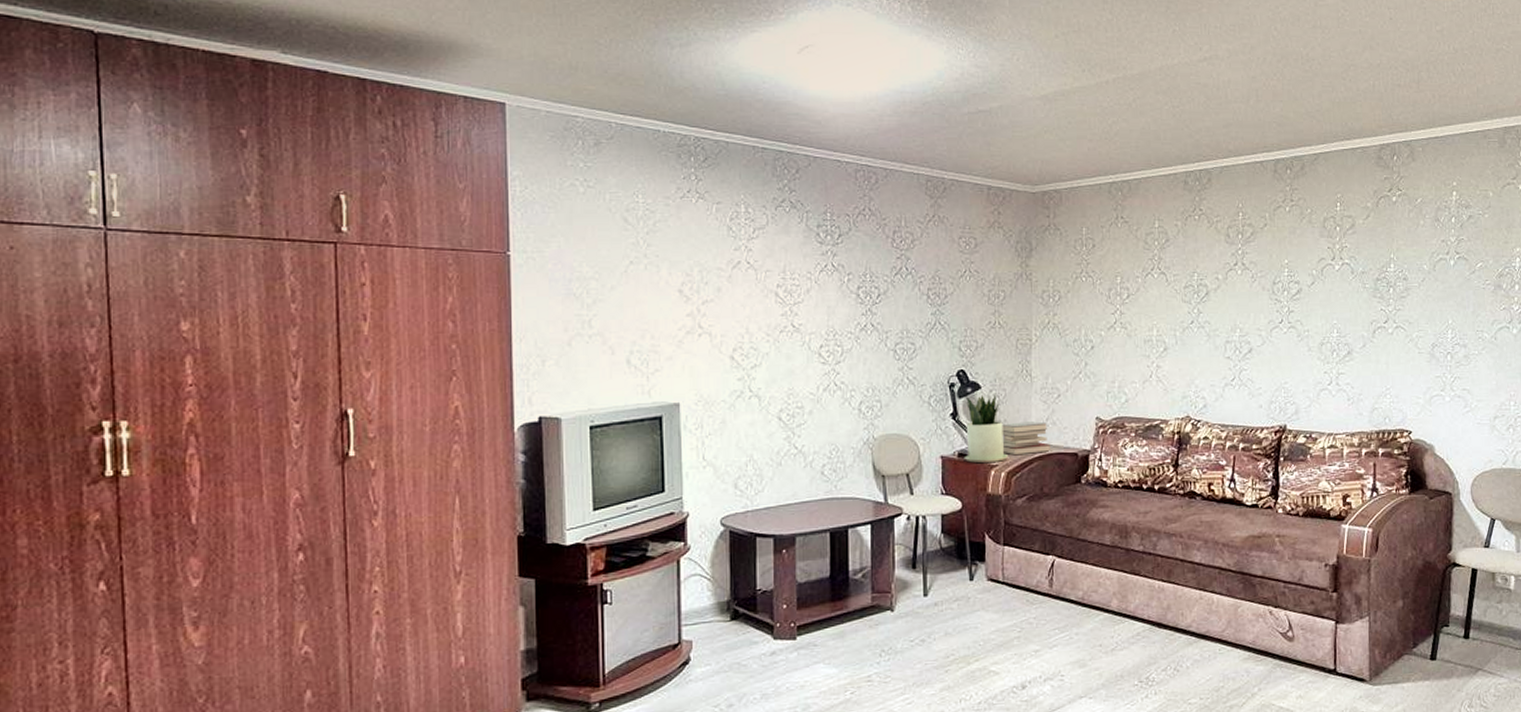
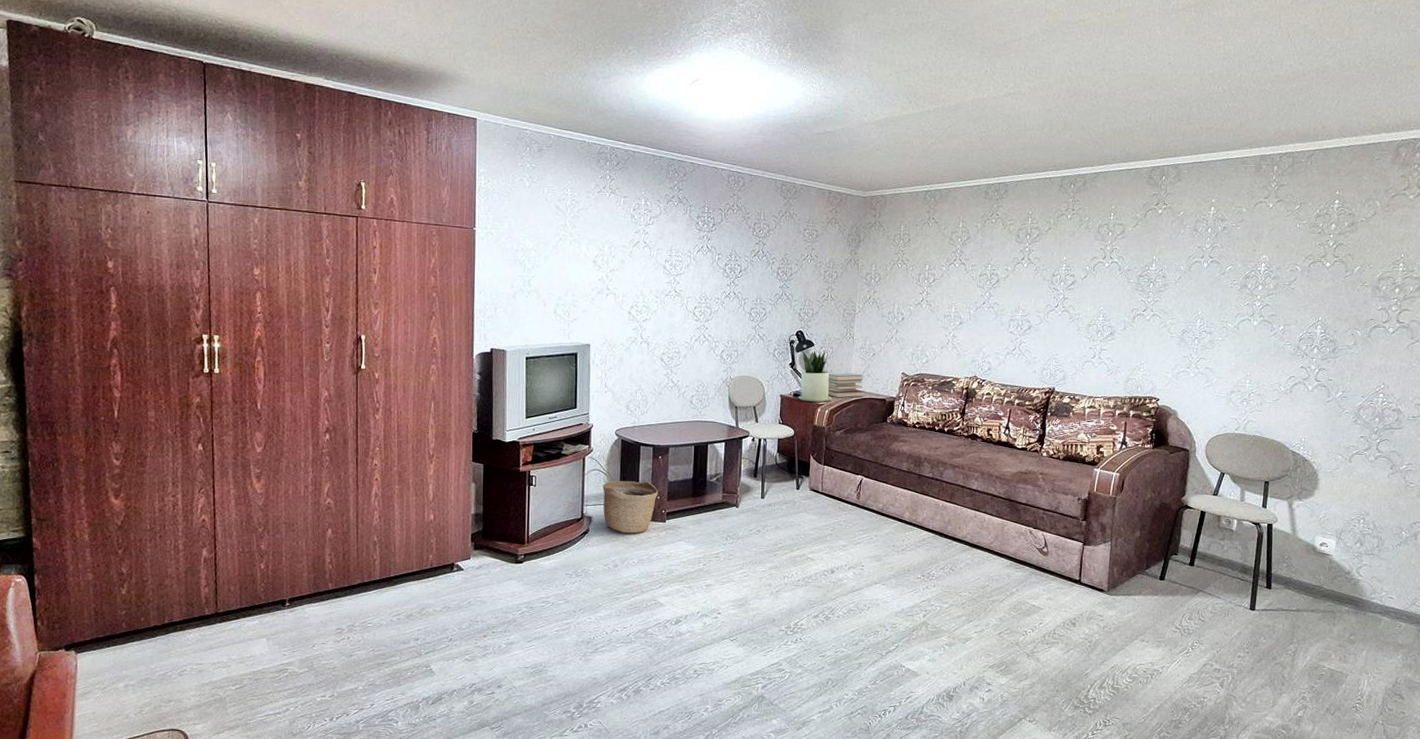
basket: none [707,584,784,660] -> present [603,480,659,534]

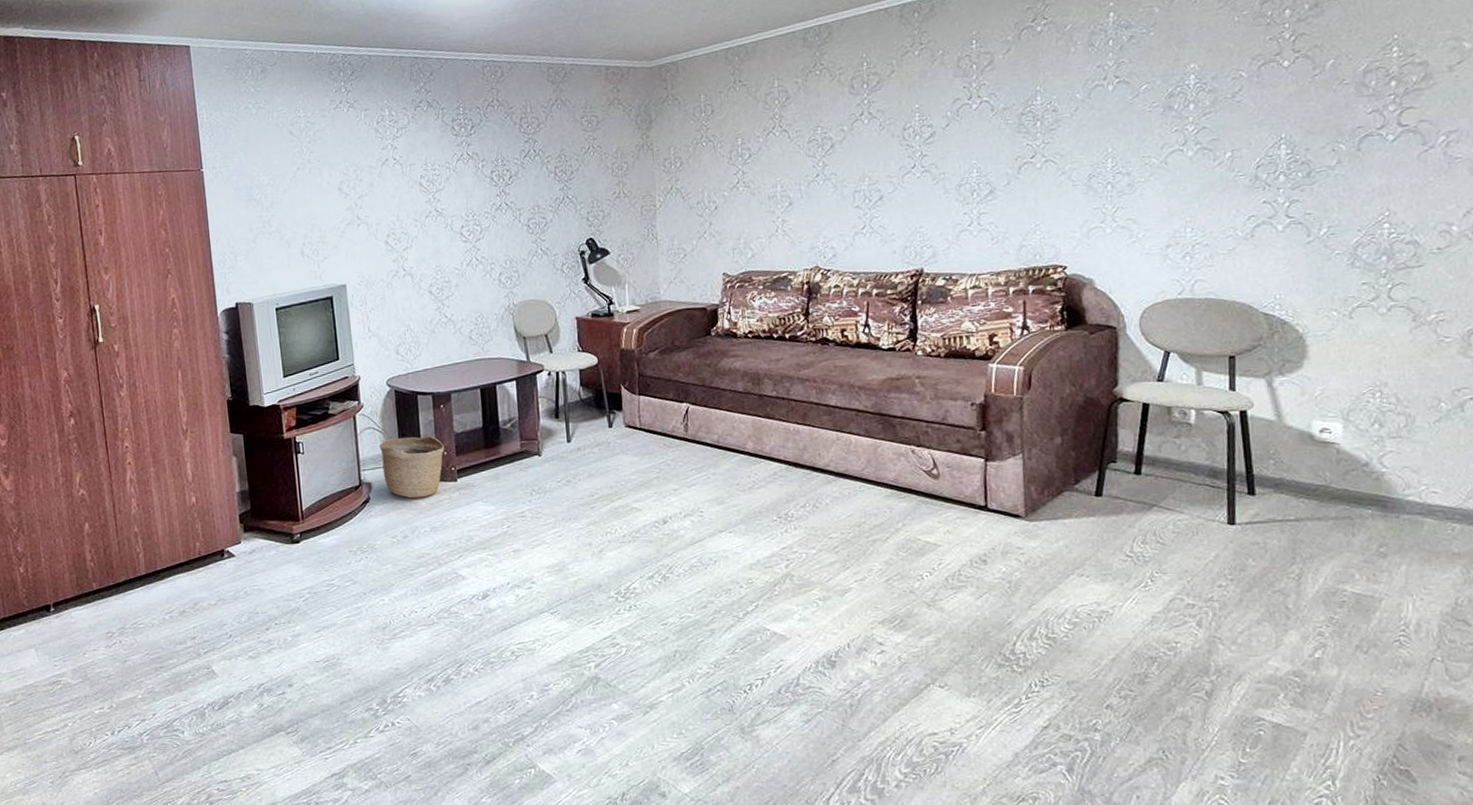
planter: present [797,350,832,403] -> none [596,258,639,322]
books: present [827,373,865,398] -> none [631,280,679,313]

